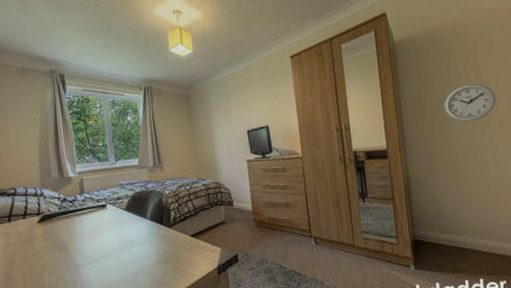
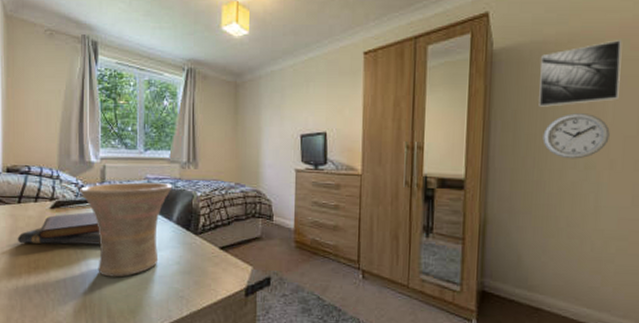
diary: none [10,220,87,257] -> present [17,211,102,245]
vase: none [61,186,144,275] -> present [79,182,173,277]
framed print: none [433,22,498,83] -> present [539,40,622,107]

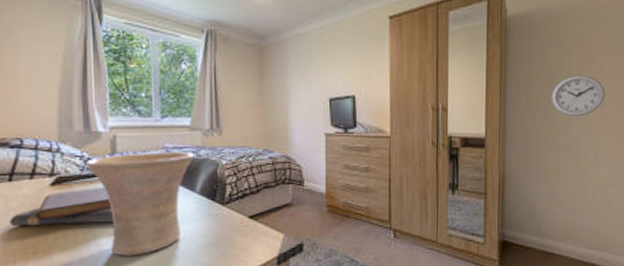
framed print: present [539,40,622,107] -> none [547,10,613,70]

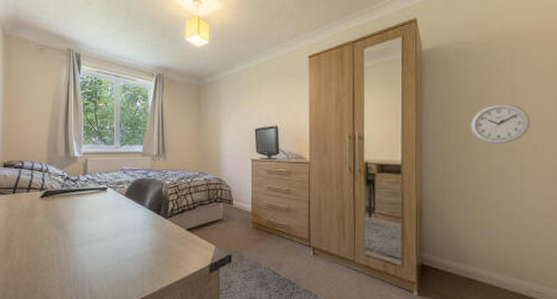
diary: present [9,186,115,226] -> none [12,199,84,229]
vase: present [84,152,195,256] -> none [64,173,145,257]

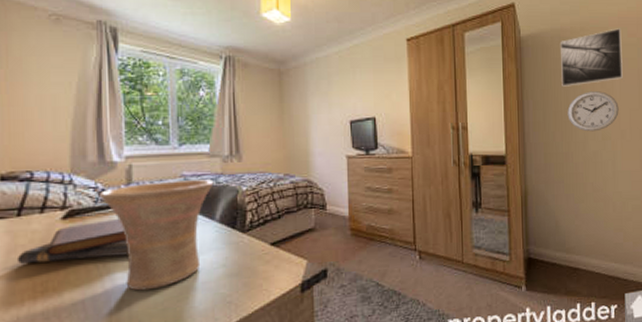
diary: none [12,199,84,229] -> present [16,218,130,263]
vase: none [64,173,145,257] -> present [98,179,214,291]
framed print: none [465,38,537,99] -> present [561,28,623,87]

